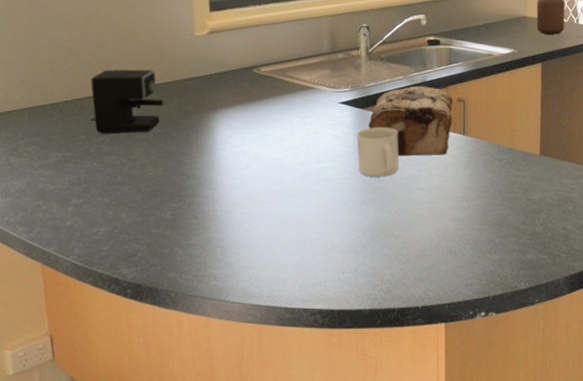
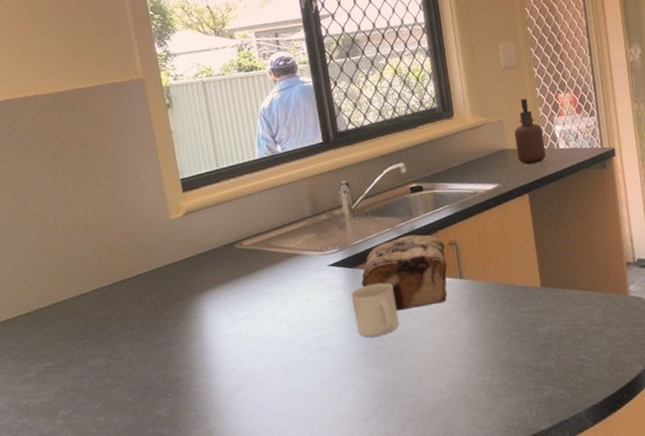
coffee maker: present [91,69,166,134] -> none [66,261,148,337]

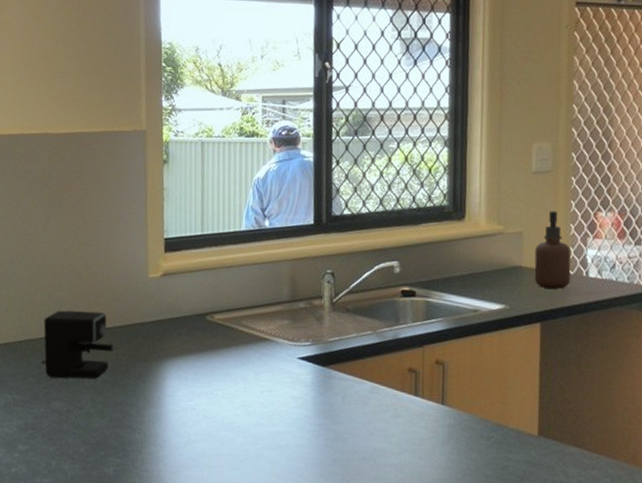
coffee maker: none [66,261,148,337] -> present [41,310,116,379]
cup: present [351,283,399,338] -> none [316,388,365,448]
bread loaf: present [361,234,448,311] -> none [329,343,431,427]

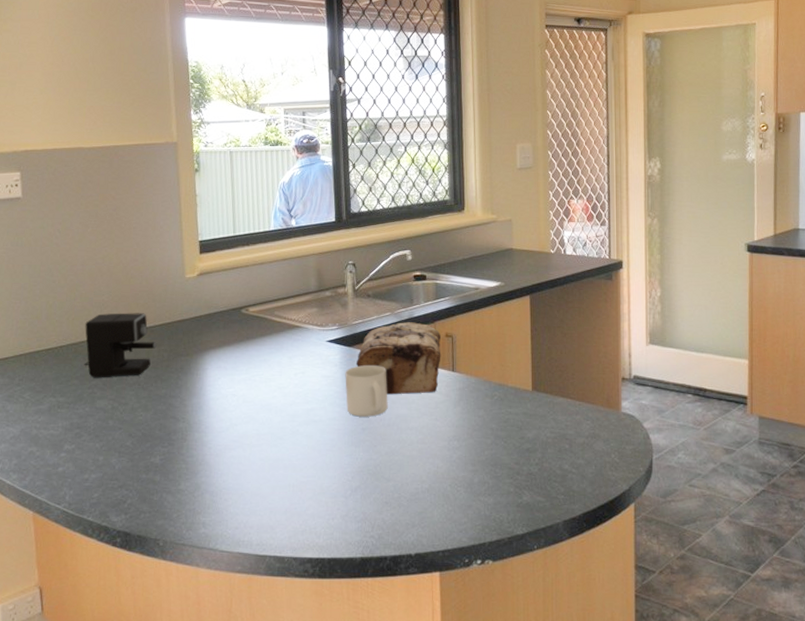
cup: none [316,388,365,448] -> present [345,365,388,417]
bread loaf: none [329,343,431,427] -> present [355,322,442,395]
soap dispenser: present [534,211,572,289] -> none [523,200,552,266]

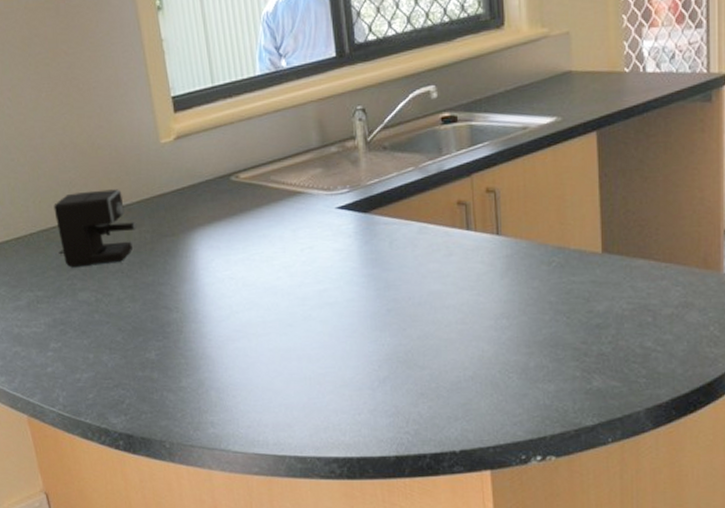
cup: present [345,365,388,417] -> none [362,233,417,296]
bread loaf: present [355,322,442,395] -> none [374,177,482,268]

